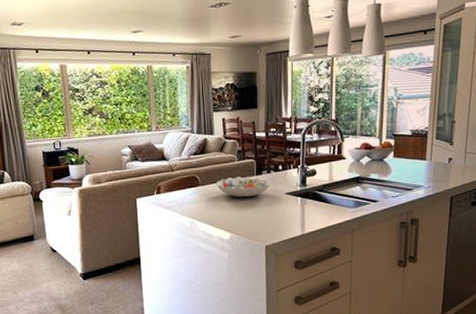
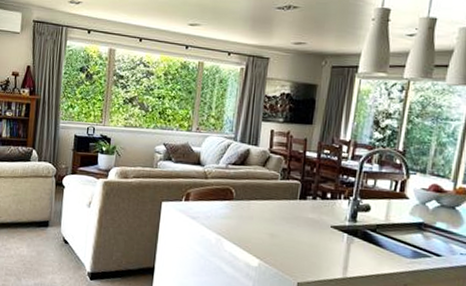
decorative bowl: present [216,176,272,198] -> none [252,196,316,223]

